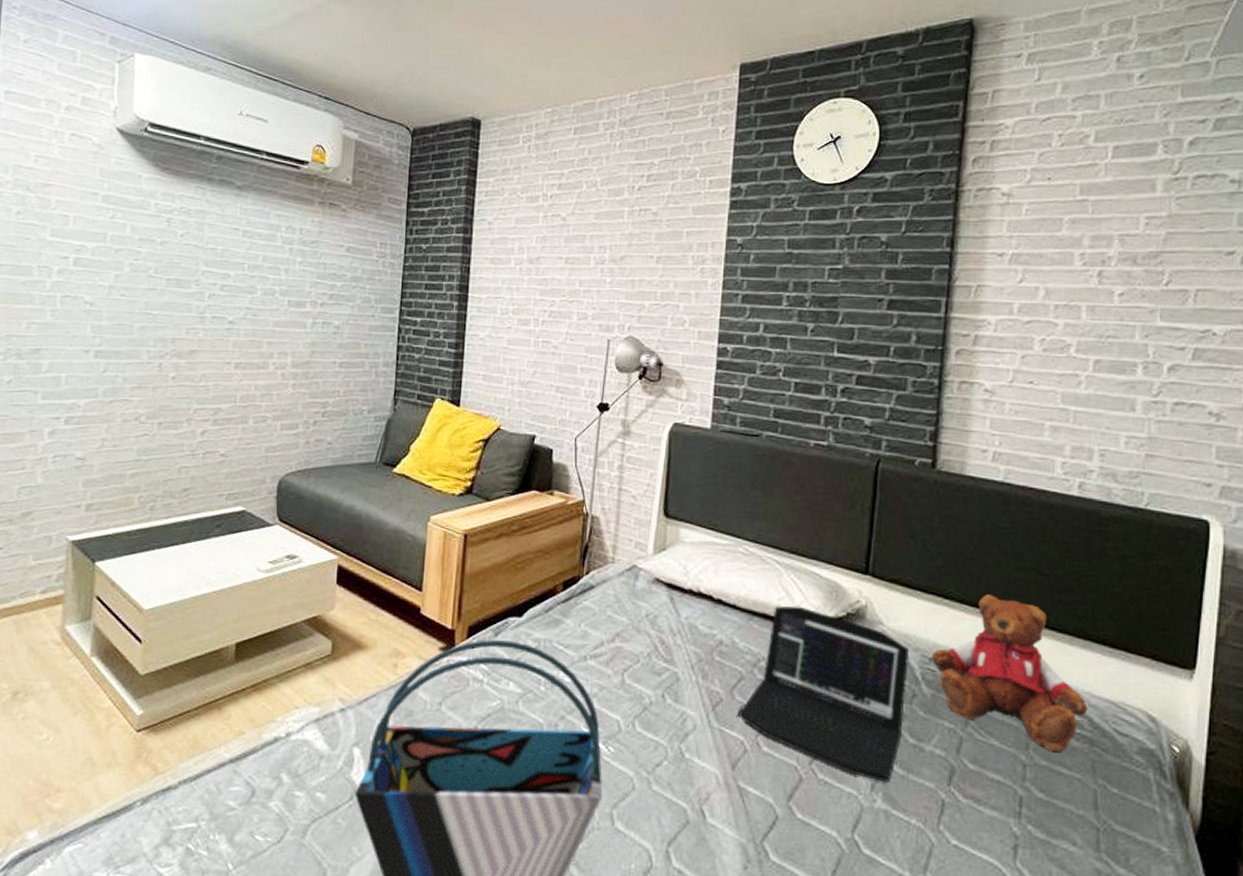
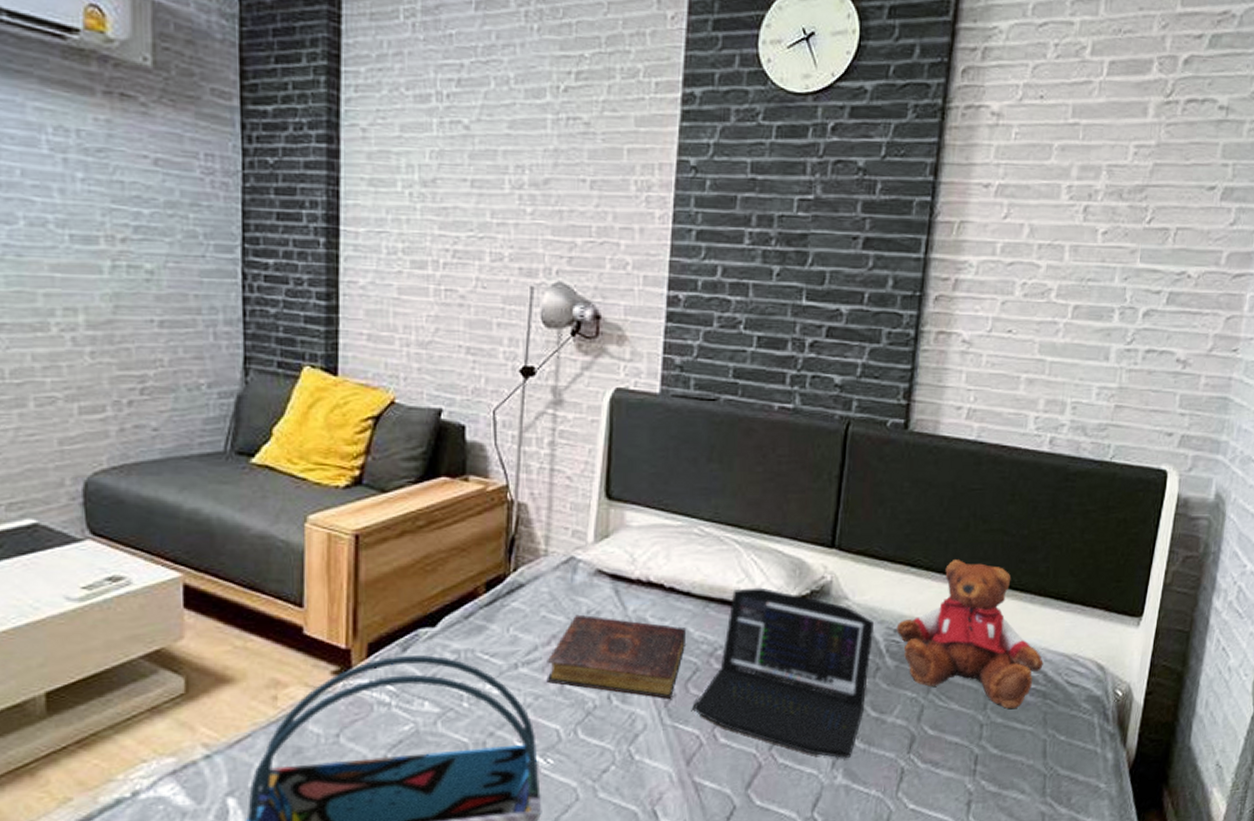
book: none [610,617,732,703] -> present [546,614,686,699]

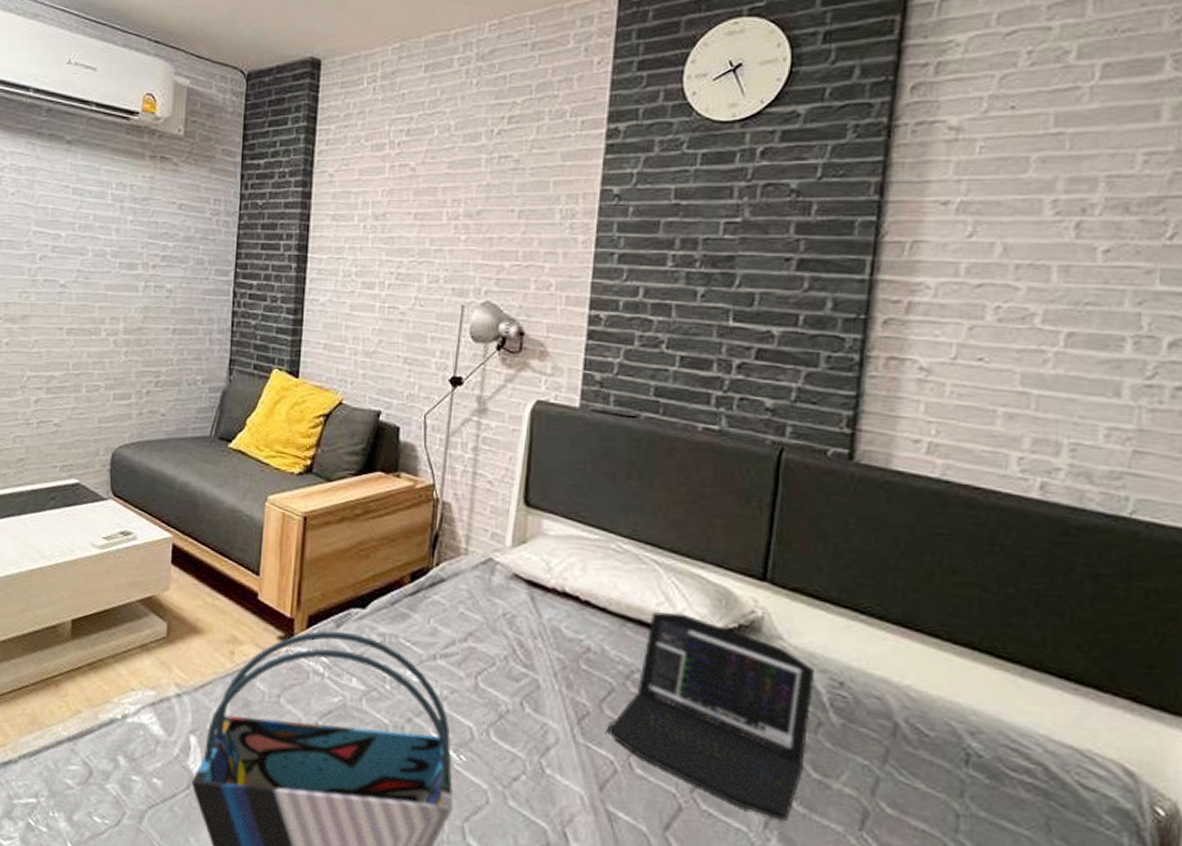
book: present [546,614,686,699] -> none [462,615,601,716]
teddy bear: present [896,560,1044,709] -> none [842,612,1043,803]

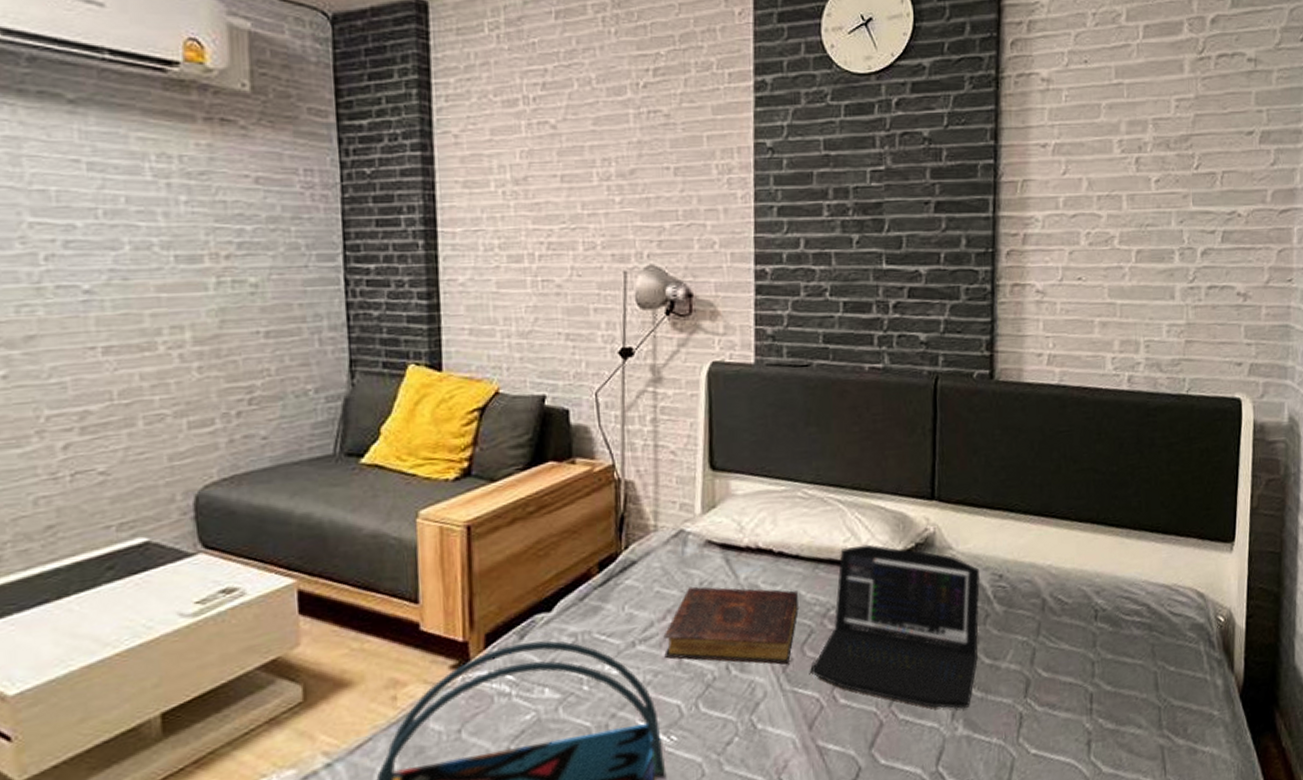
book: none [462,615,601,716] -> present [663,586,799,664]

